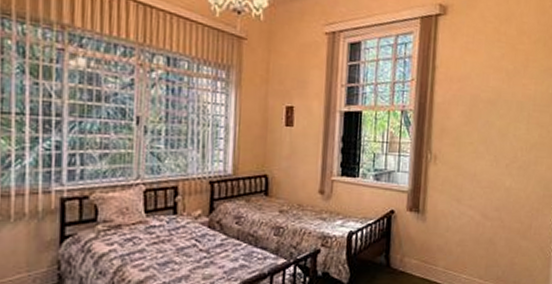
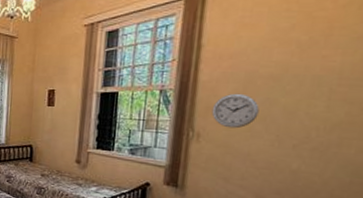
wall clock: none [445,115,482,150] -> present [211,93,260,129]

